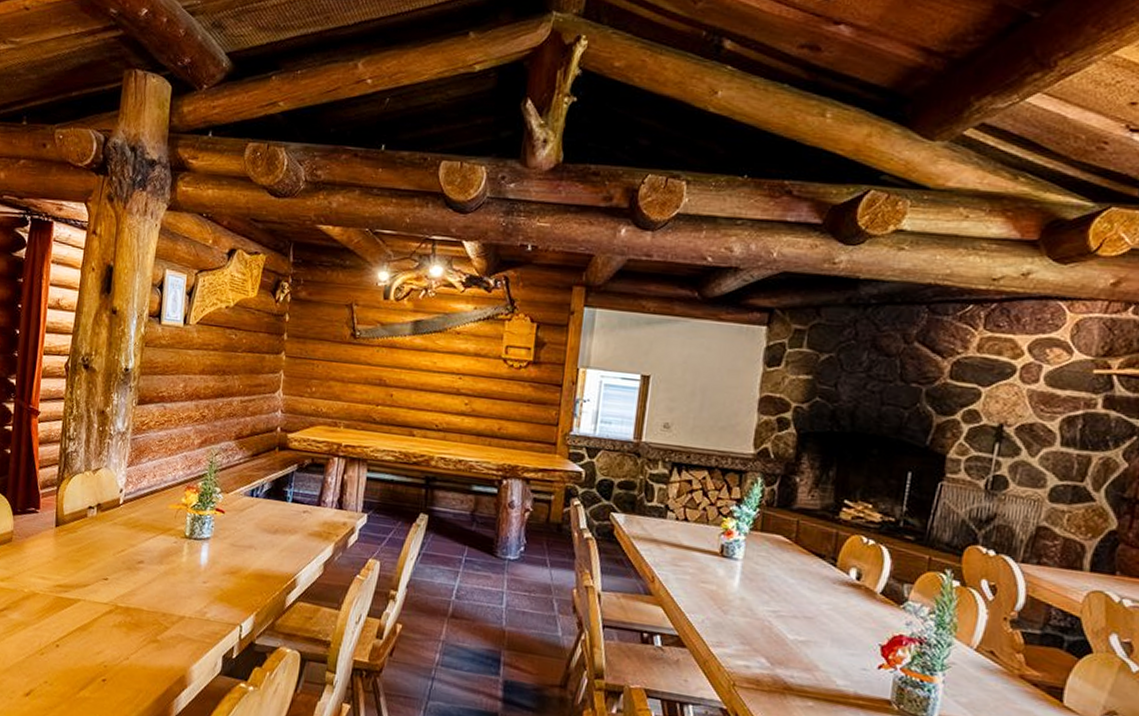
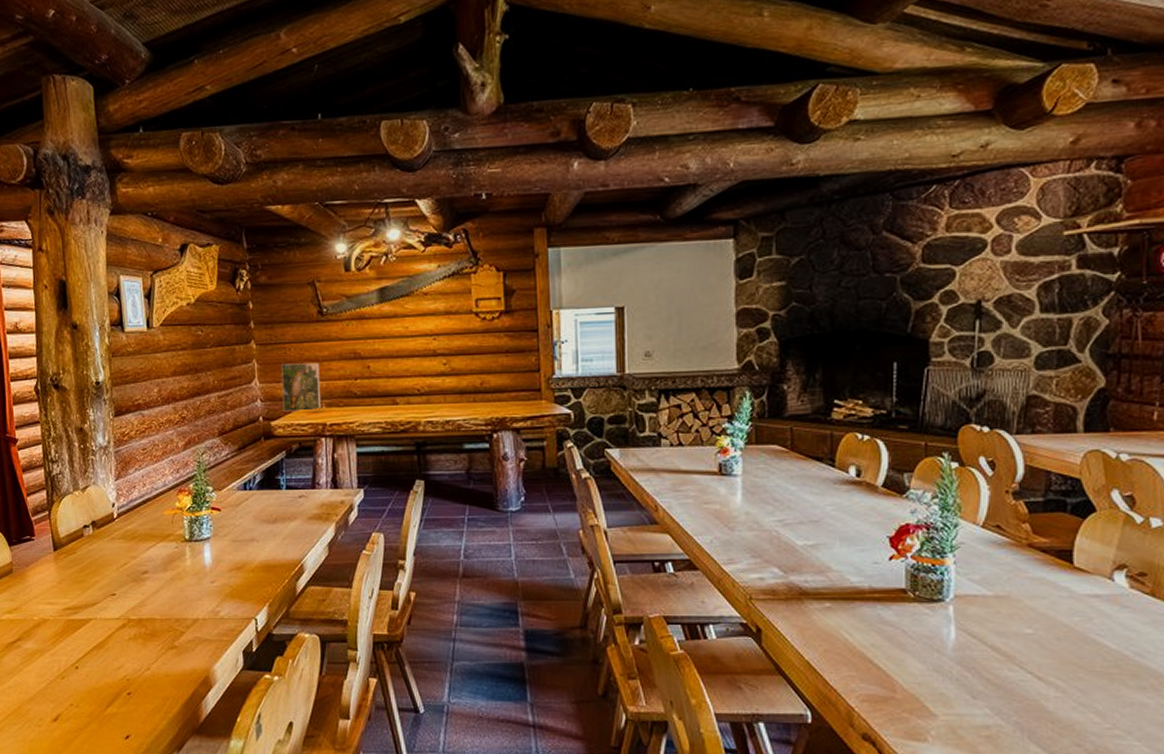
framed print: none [301,379,344,428] -> present [281,363,322,412]

